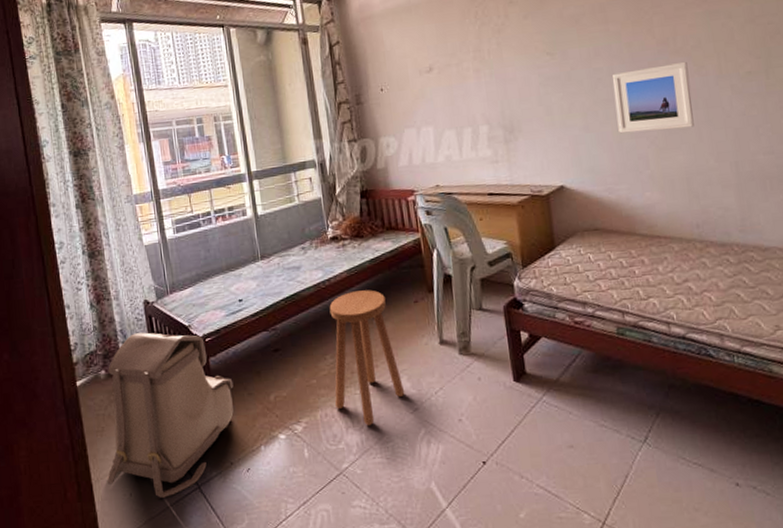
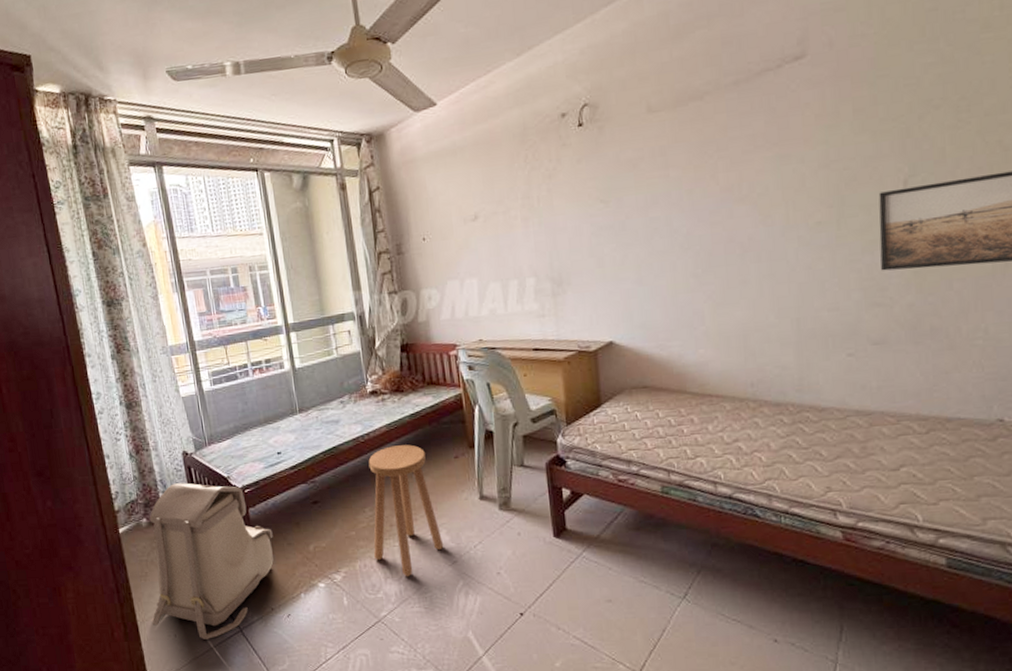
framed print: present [613,61,694,134] -> none [670,210,755,288]

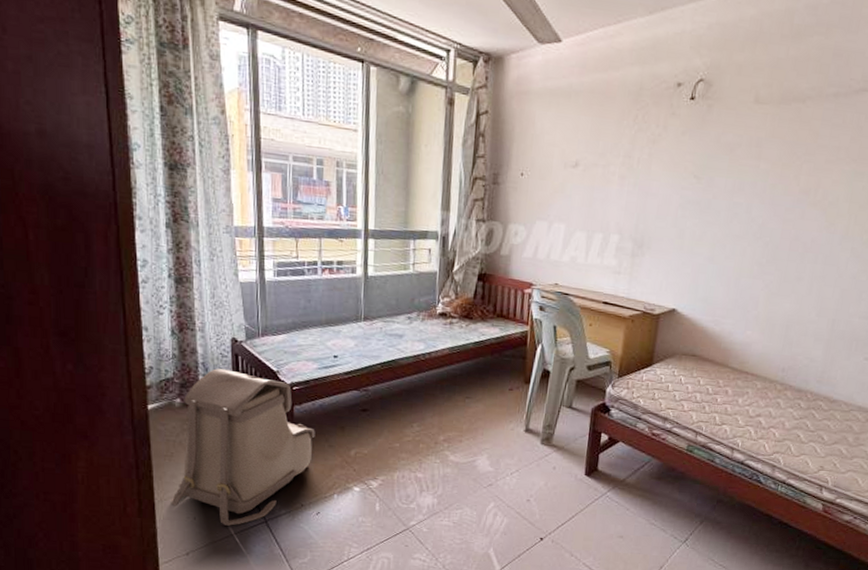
stool: present [368,444,444,577] -> none [413,368,483,493]

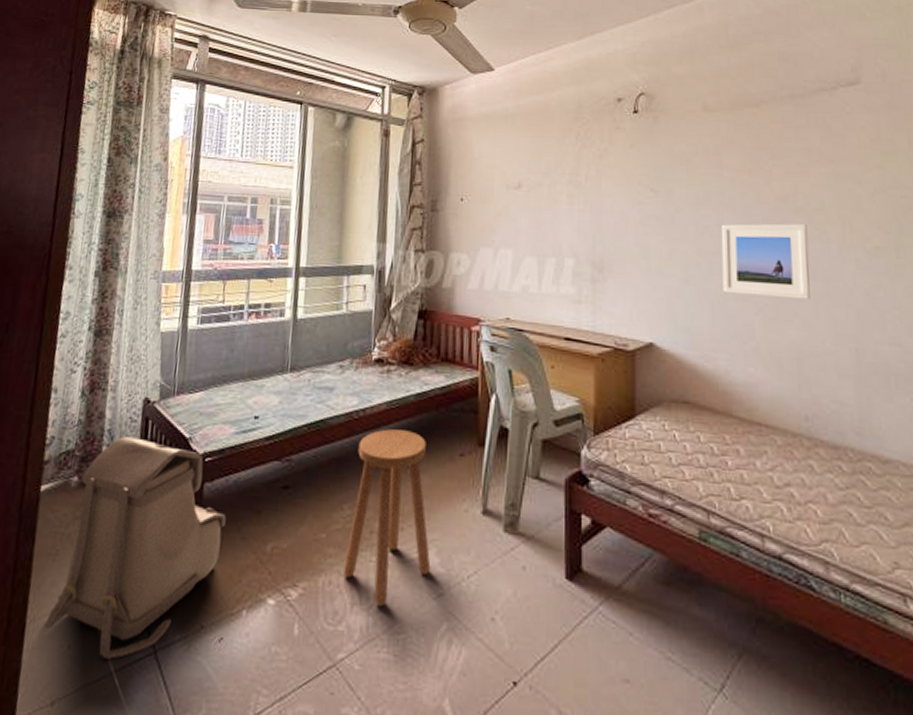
stool: none [413,368,483,493] -> present [342,429,431,608]
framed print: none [740,211,820,280] -> present [721,223,810,300]

